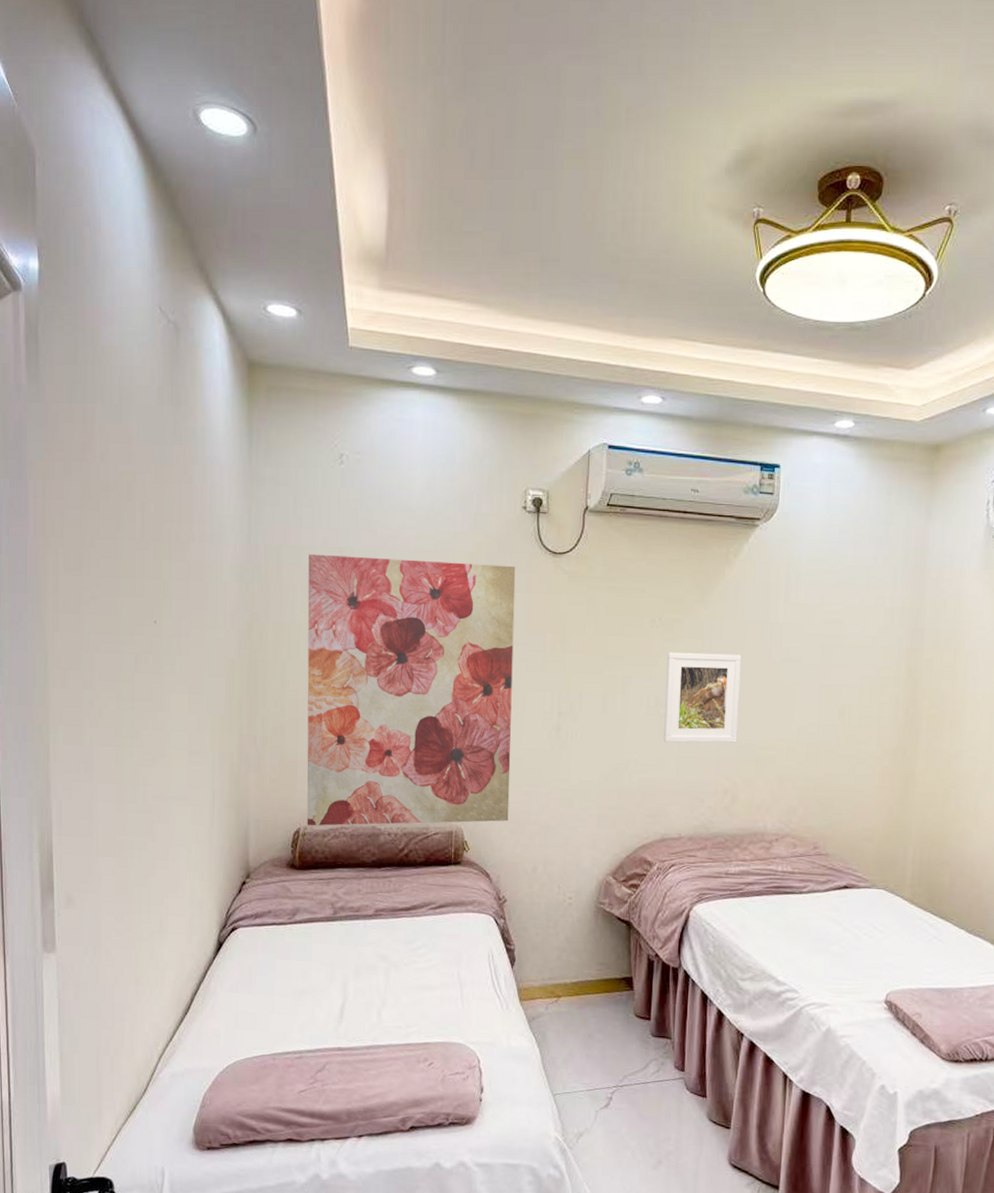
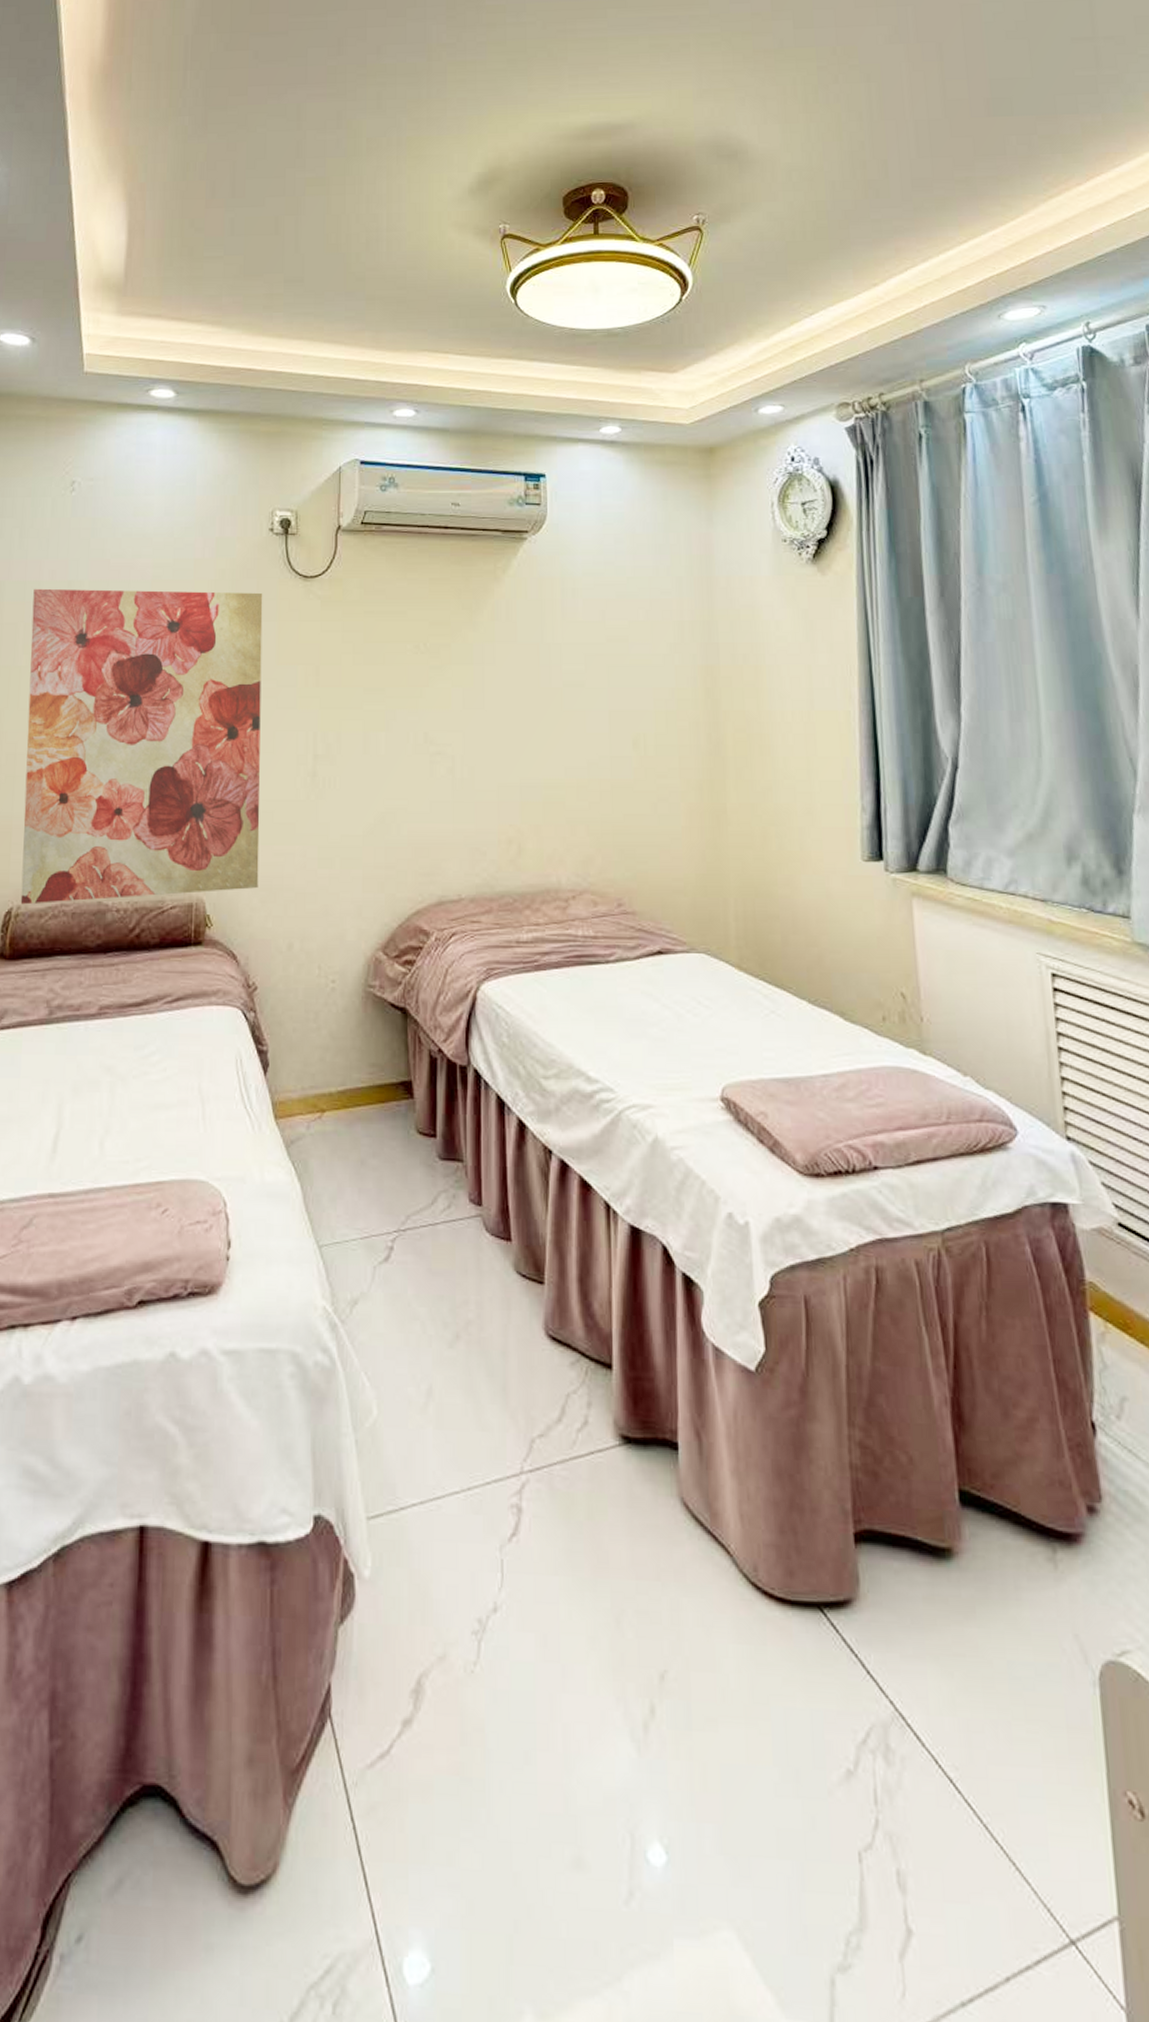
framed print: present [663,651,742,743] -> none [435,680,520,786]

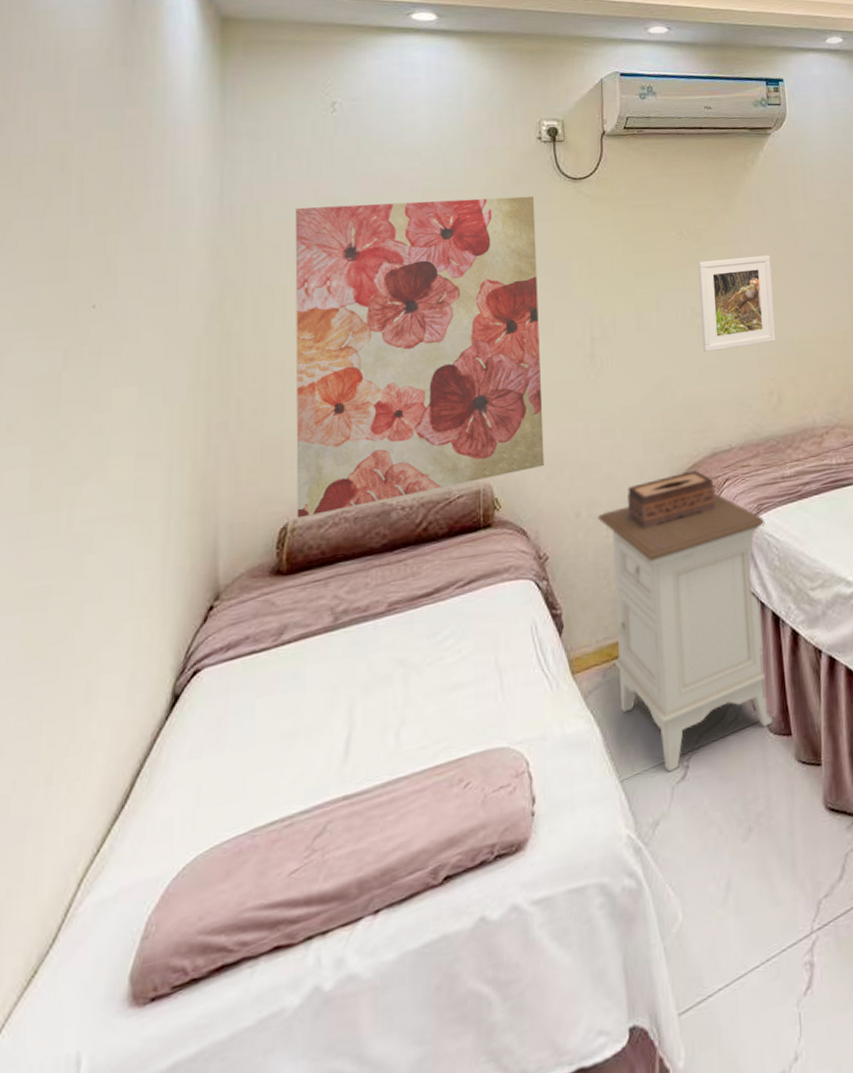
nightstand: none [311,946,494,1250] -> present [598,493,773,773]
tissue box: none [343,917,440,975] -> present [627,470,716,530]
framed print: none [435,680,520,786] -> present [698,255,776,353]

